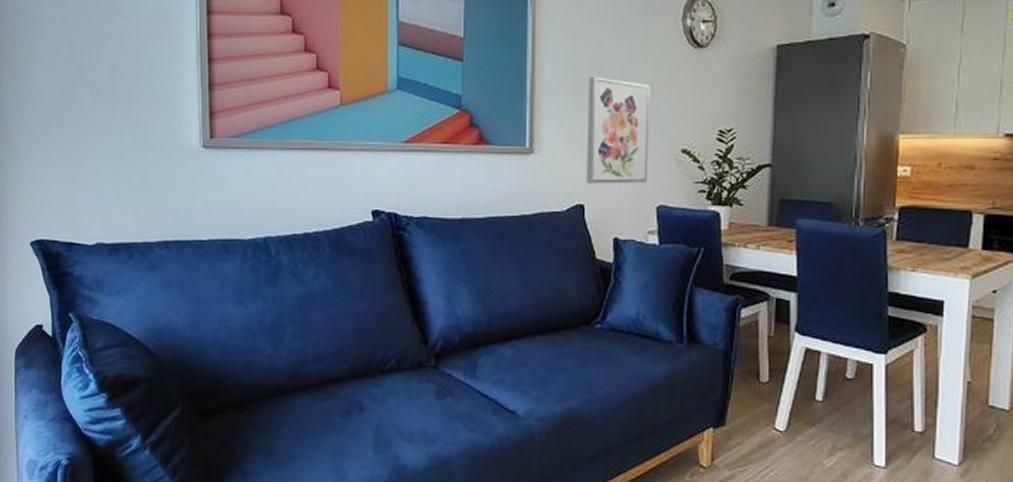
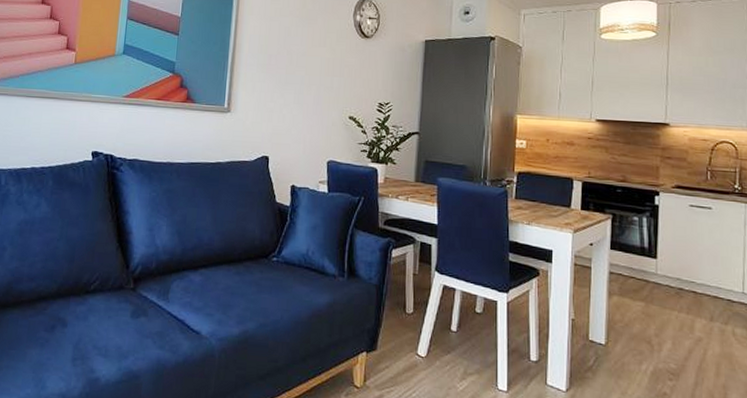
wall art: present [586,77,650,184] -> none [271,55,326,142]

